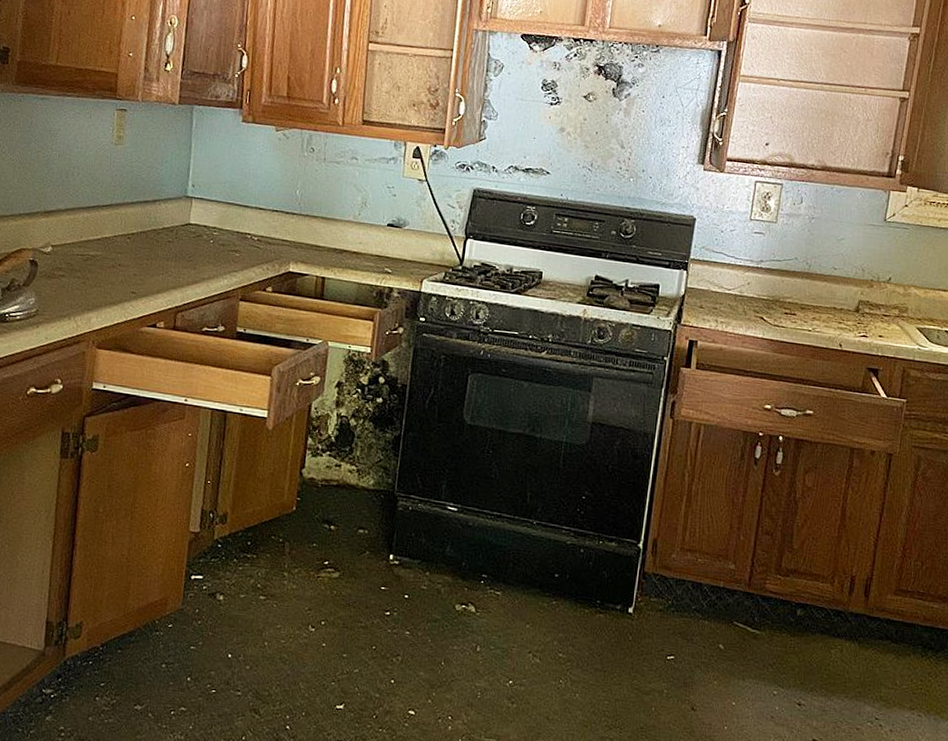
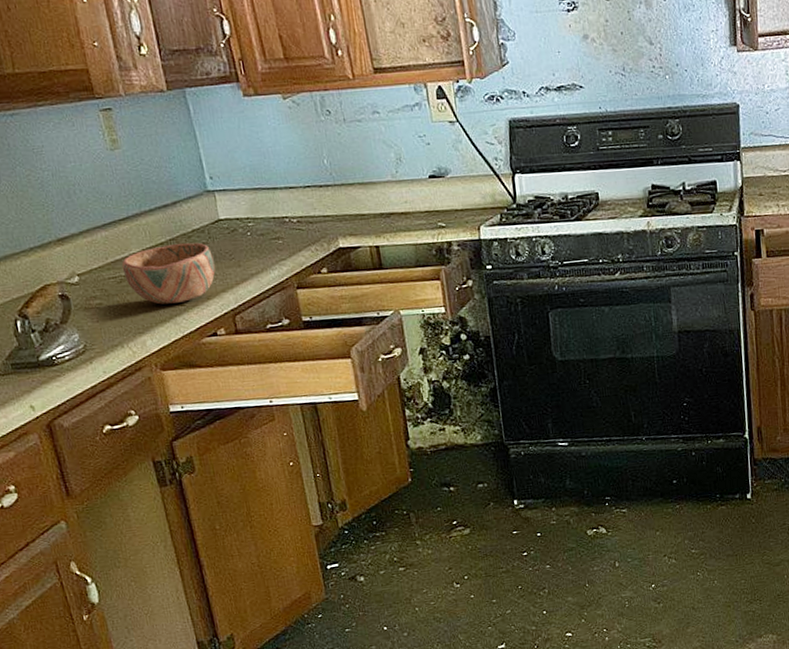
bowl: none [91,236,174,291] -> present [121,242,215,305]

